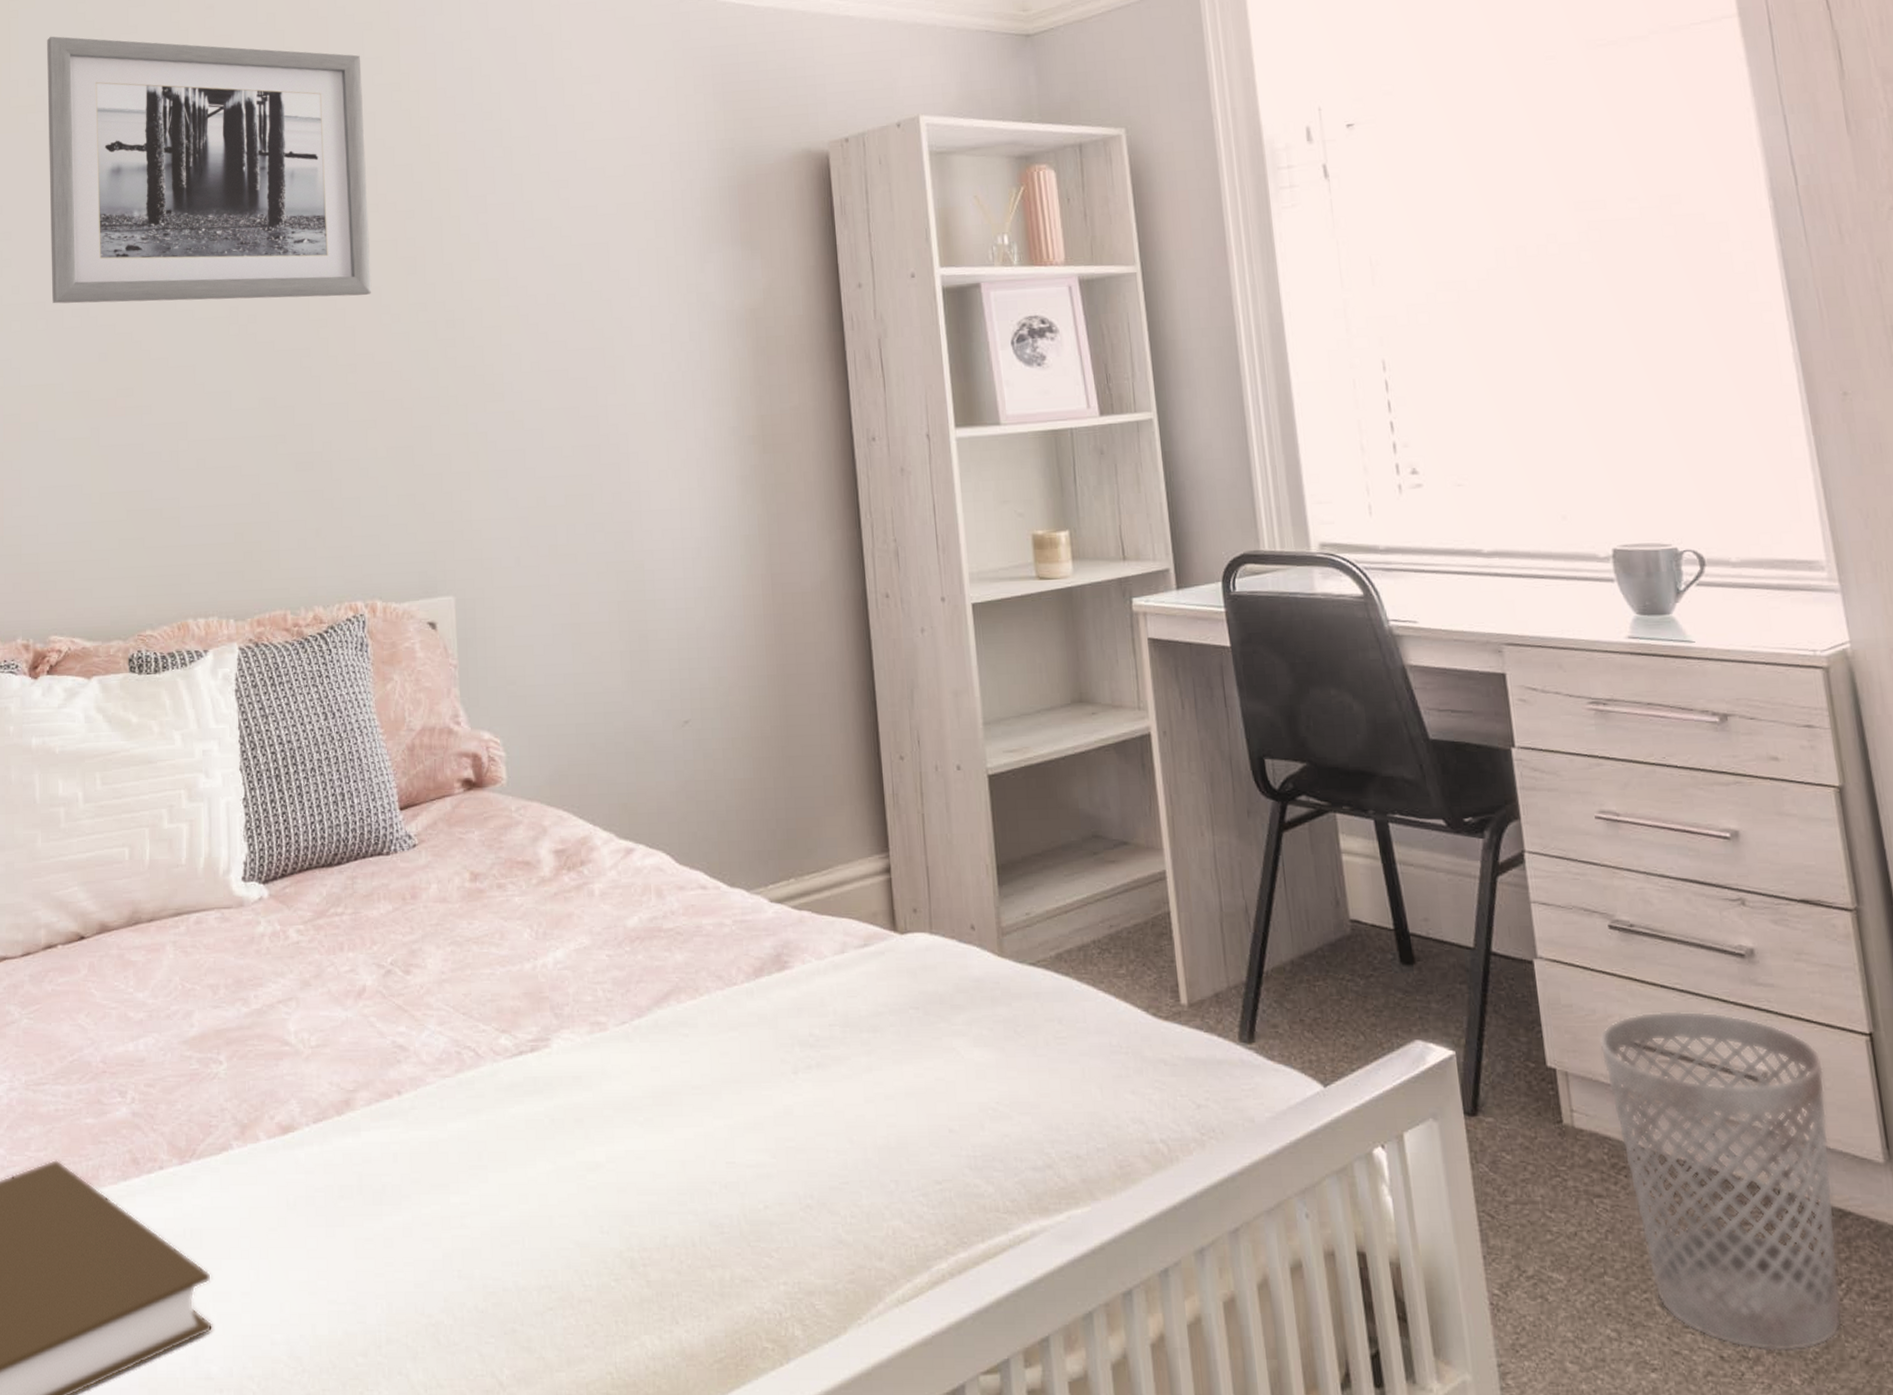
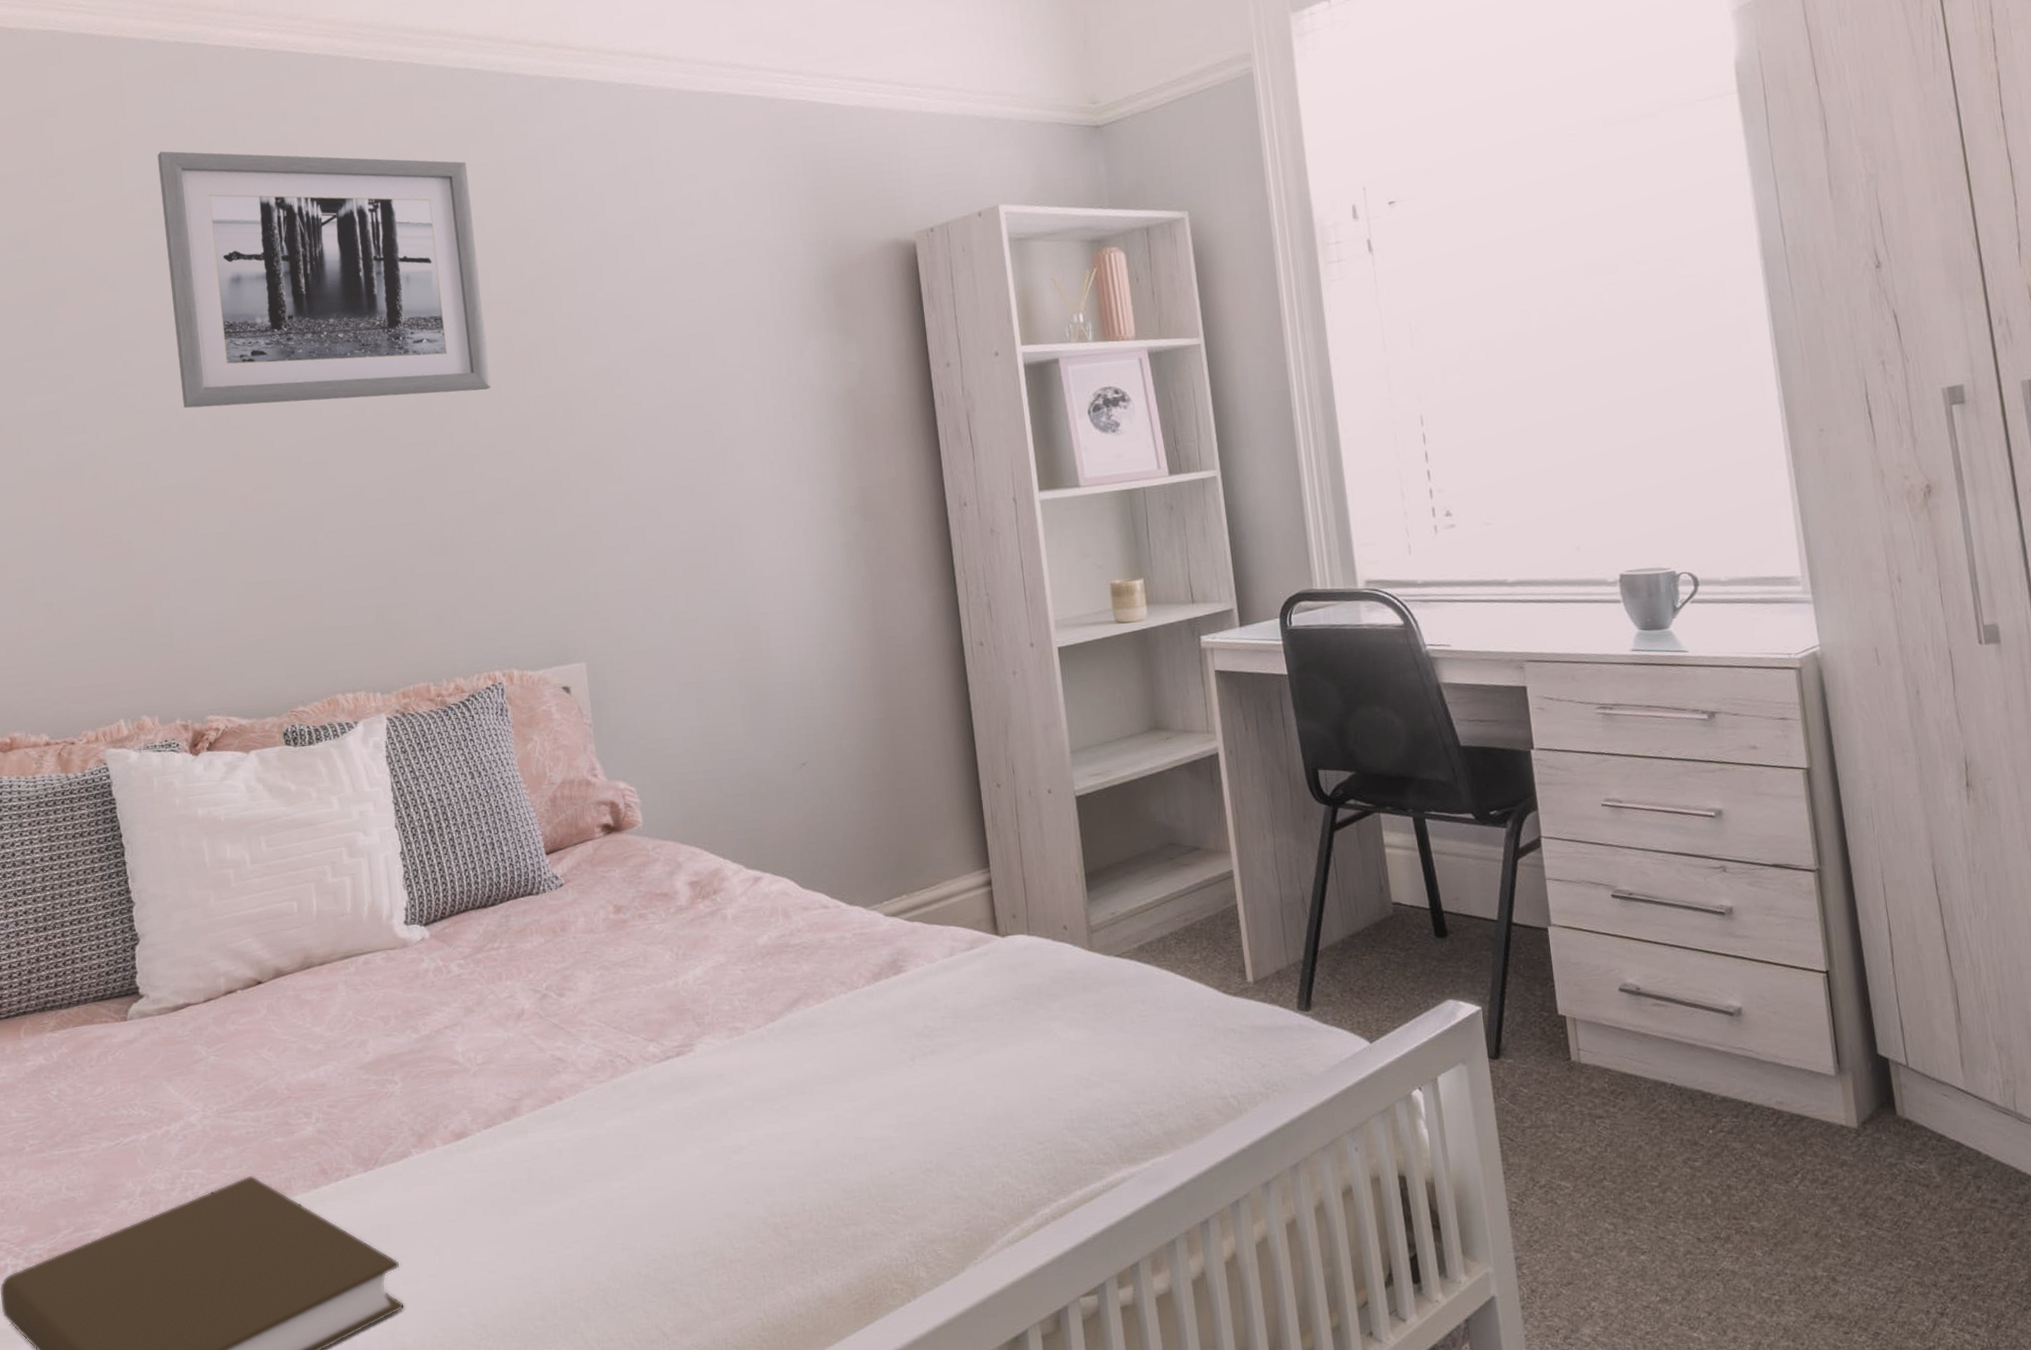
wastebasket: present [1599,1011,1842,1352] -> none [1602,961,1797,1232]

